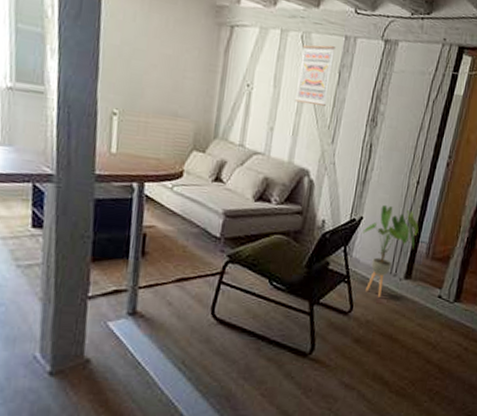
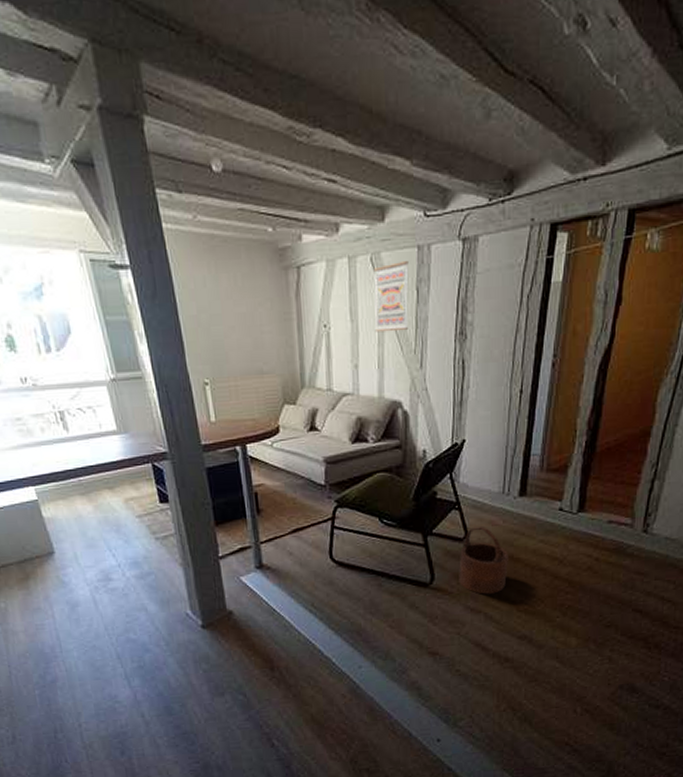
wooden bucket: none [338,302,388,372] -> present [459,525,508,594]
house plant: present [361,204,419,297] -> none [465,422,528,519]

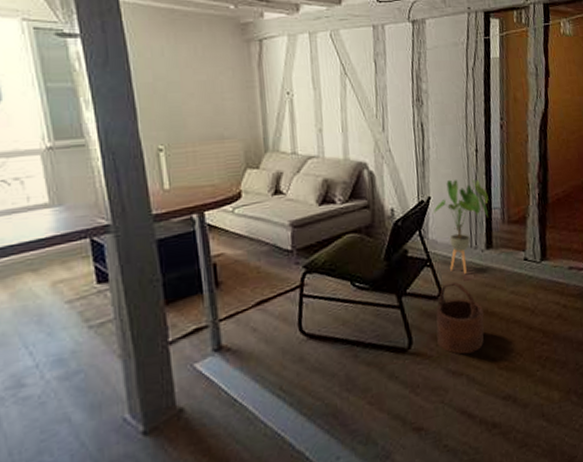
wall art: present [373,261,409,333] -> none [333,38,370,99]
house plant: none [465,422,528,519] -> present [432,179,489,274]

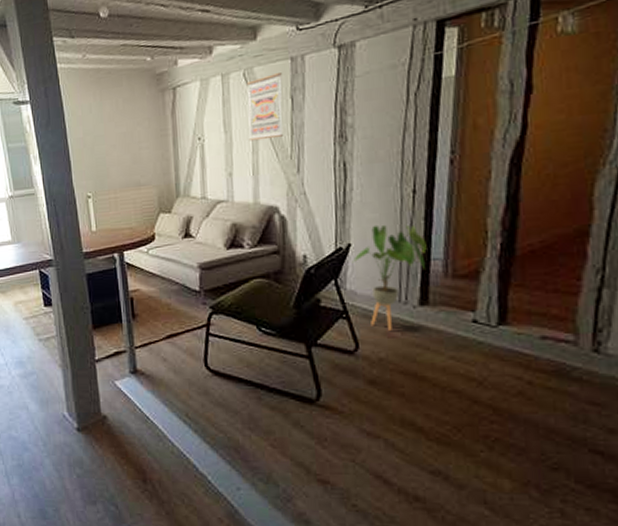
wall art: none [333,38,370,99] -> present [246,73,284,142]
wooden bucket: present [436,281,484,355] -> none [350,337,411,417]

